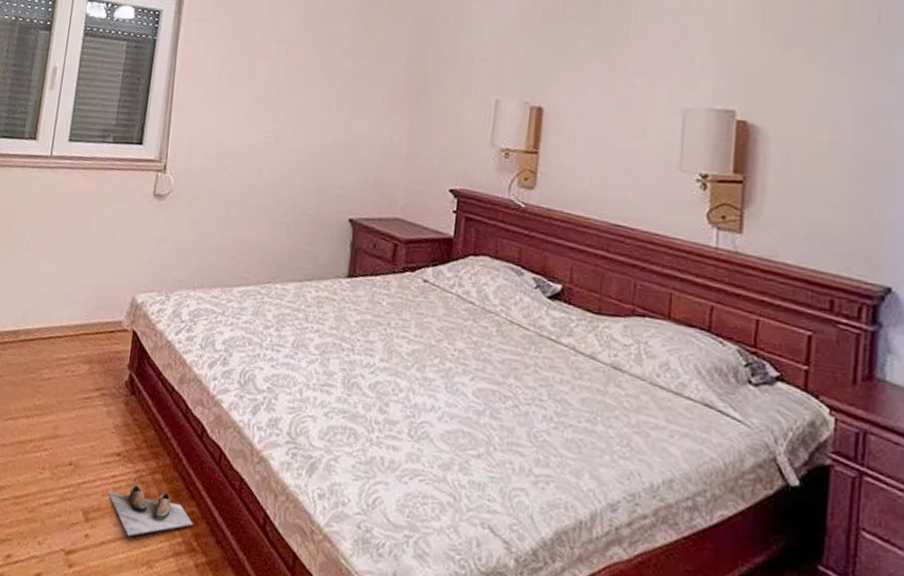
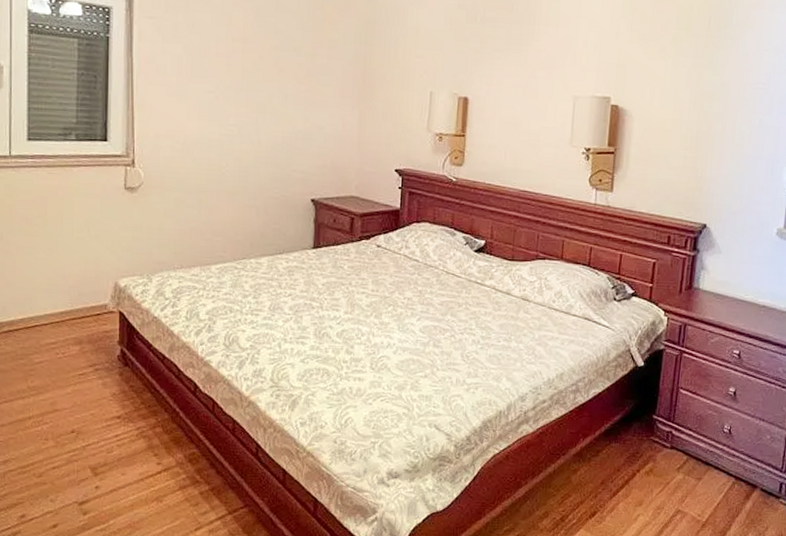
shoe: present [107,484,193,537] -> none [113,439,195,481]

